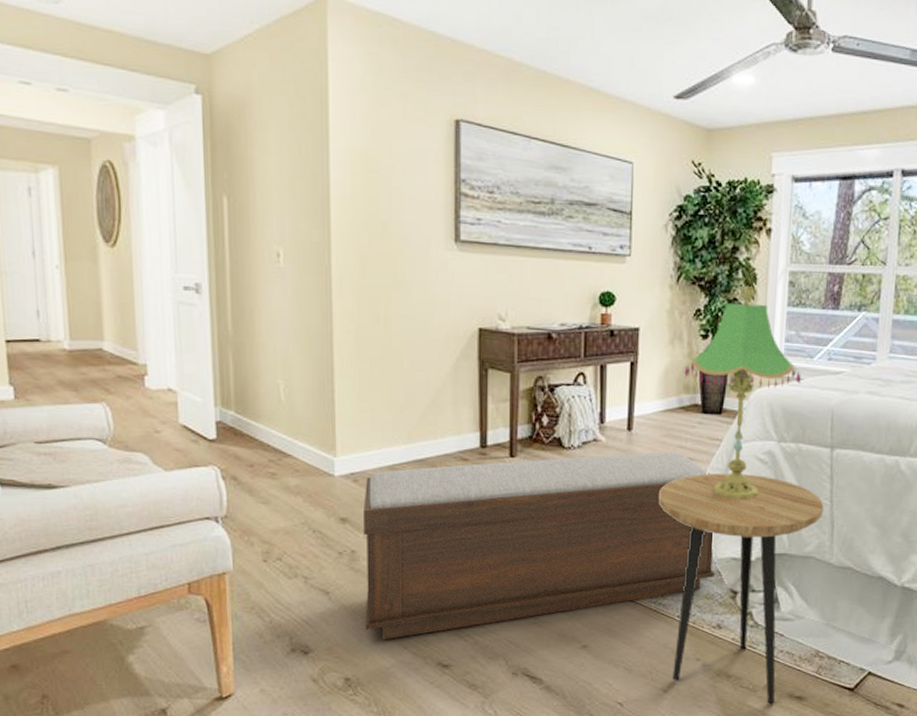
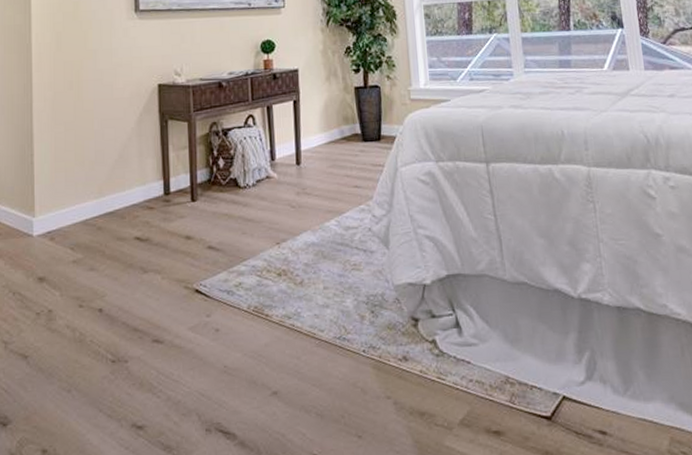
bench: present [364,452,715,640] -> none [59,182,394,404]
side table: present [658,473,824,704] -> none [331,196,489,442]
table lamp: present [684,286,801,500] -> none [342,22,449,223]

